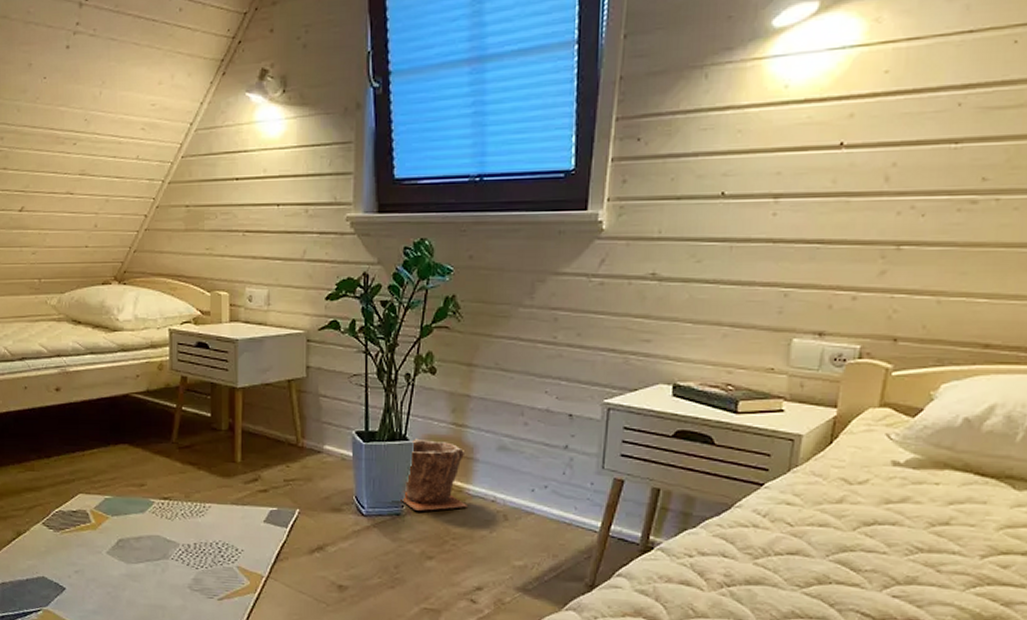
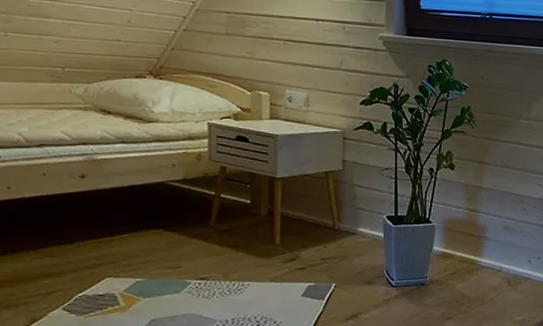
plant pot: present [401,438,467,511] -> none [425,221,479,280]

